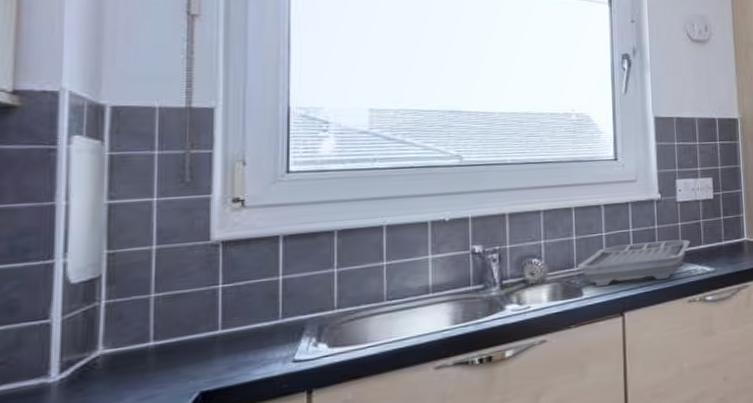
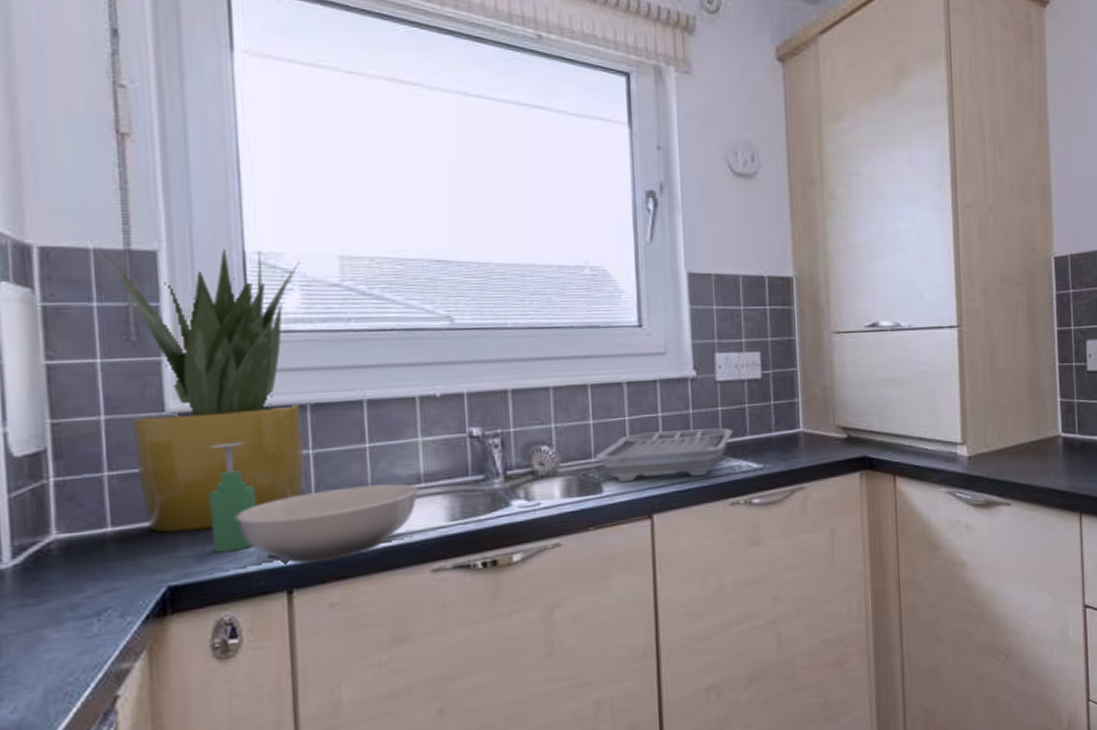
planter: none [169,105,336,345] -> present [105,249,305,533]
soap dispenser: none [243,264,285,361] -> present [208,442,256,553]
bowl: none [266,294,427,367] -> present [236,483,419,564]

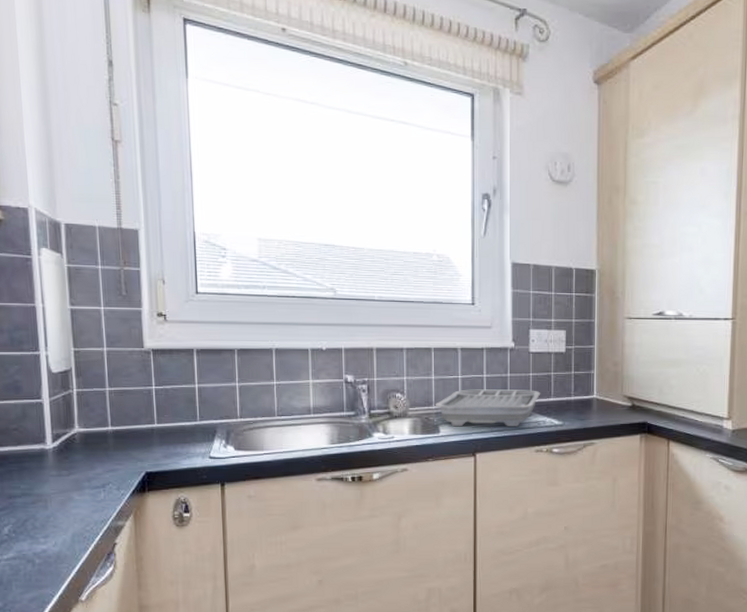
planter: present [105,249,305,533] -> none [106,230,233,435]
soap dispenser: present [208,442,256,553] -> none [171,374,202,452]
bowl: present [236,483,419,564] -> none [188,413,309,465]

